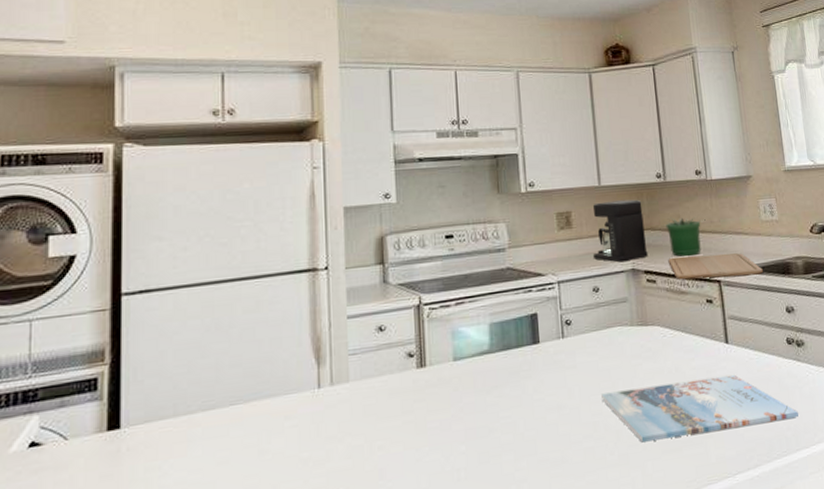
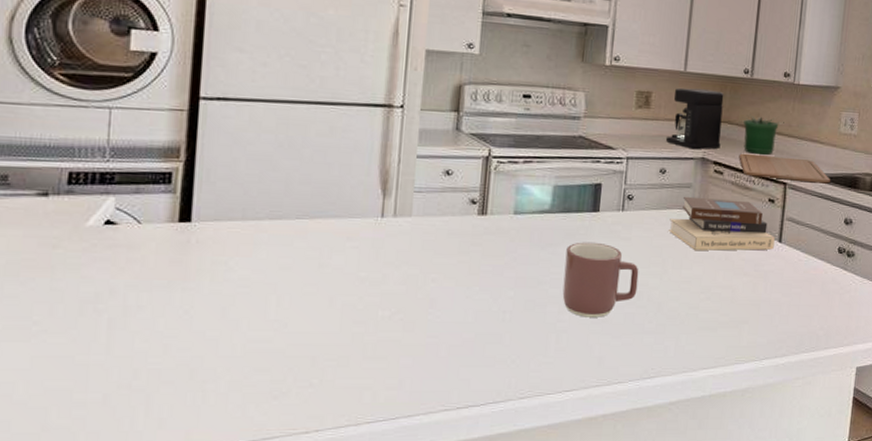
mug: none [512,376,593,461] -> present [562,242,639,317]
magazine: present [601,374,798,443] -> none [650,268,834,320]
books: none [612,306,722,367] -> present [668,196,775,251]

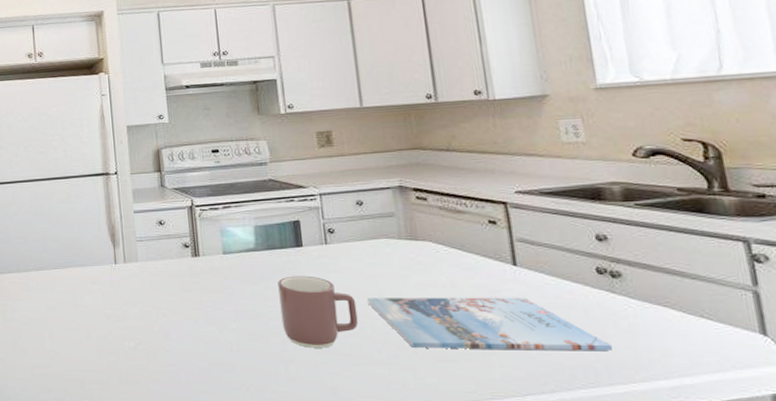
magazine: none [650,268,834,320] -> present [367,297,612,352]
coffee maker: present [666,88,724,150] -> none [355,120,417,179]
books: present [668,196,775,251] -> none [377,224,509,278]
chopping board: present [739,153,830,184] -> none [441,175,564,200]
planter: present [743,114,784,155] -> none [438,137,487,176]

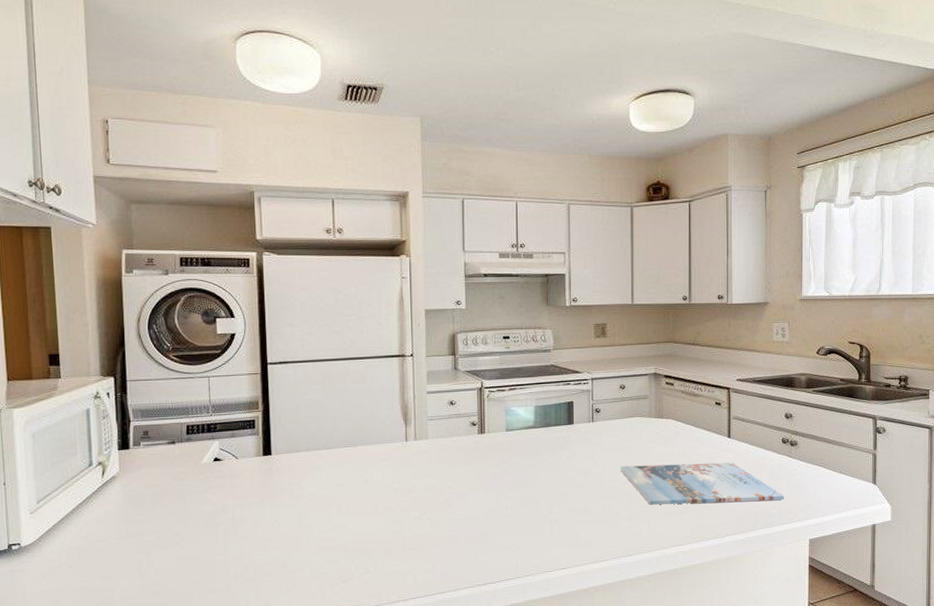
mug: present [277,275,359,348] -> none [550,449,612,509]

